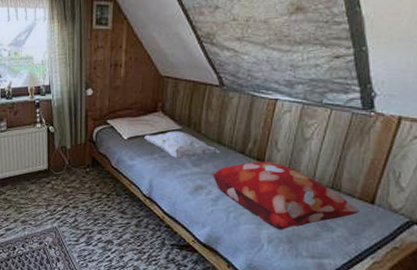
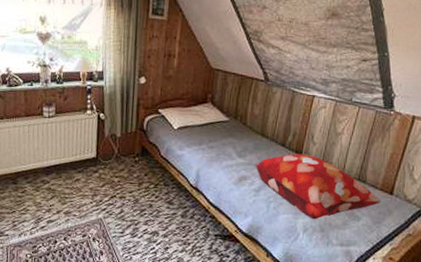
decorative pillow: present [144,131,220,158] -> none [194,122,263,149]

